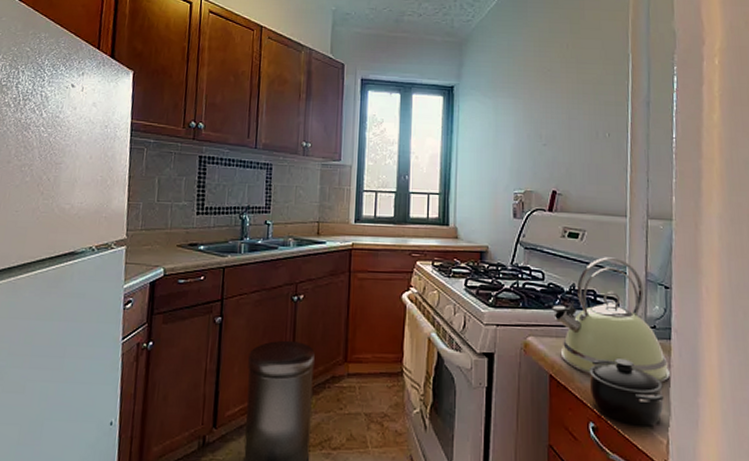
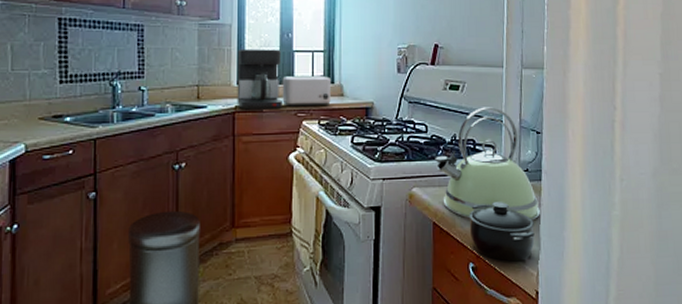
coffee maker: none [354,188,399,248] -> present [237,48,284,110]
toaster: none [397,217,445,248] -> present [282,76,331,107]

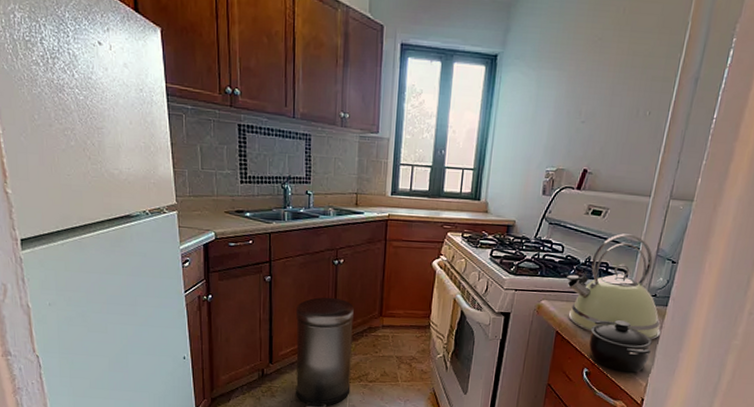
coffee maker: present [237,48,284,110] -> none [390,162,433,220]
toaster: present [282,76,331,107] -> none [431,190,477,221]

